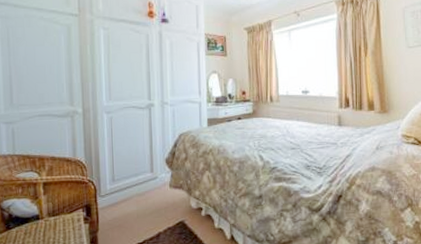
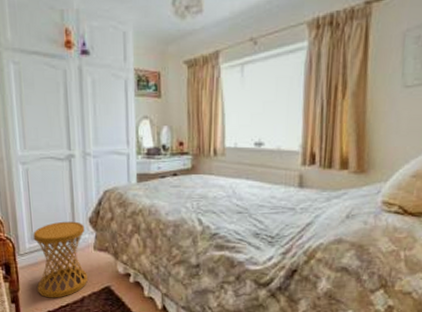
side table: none [114,162,163,236] -> present [33,221,88,298]

